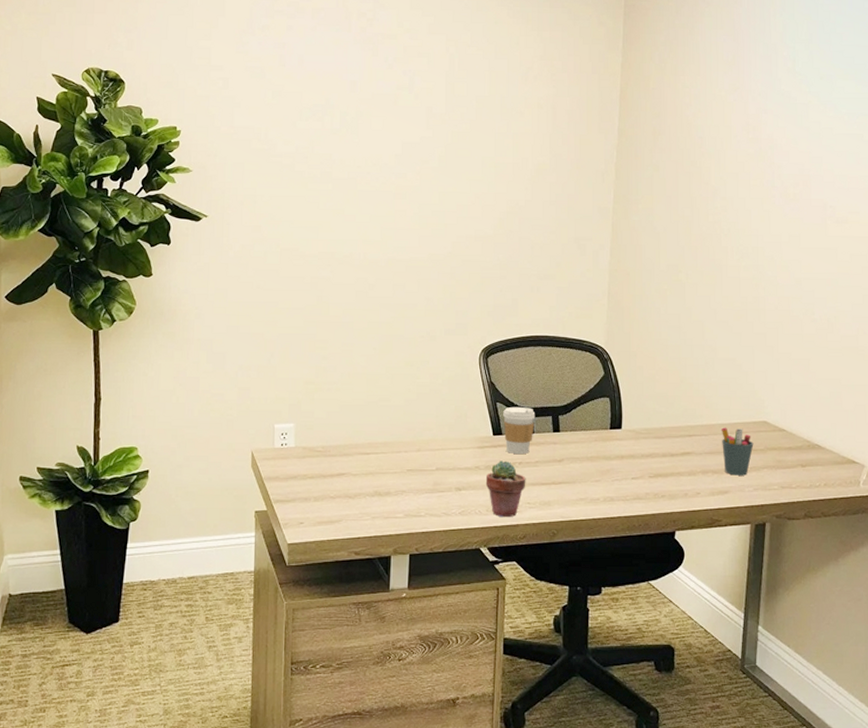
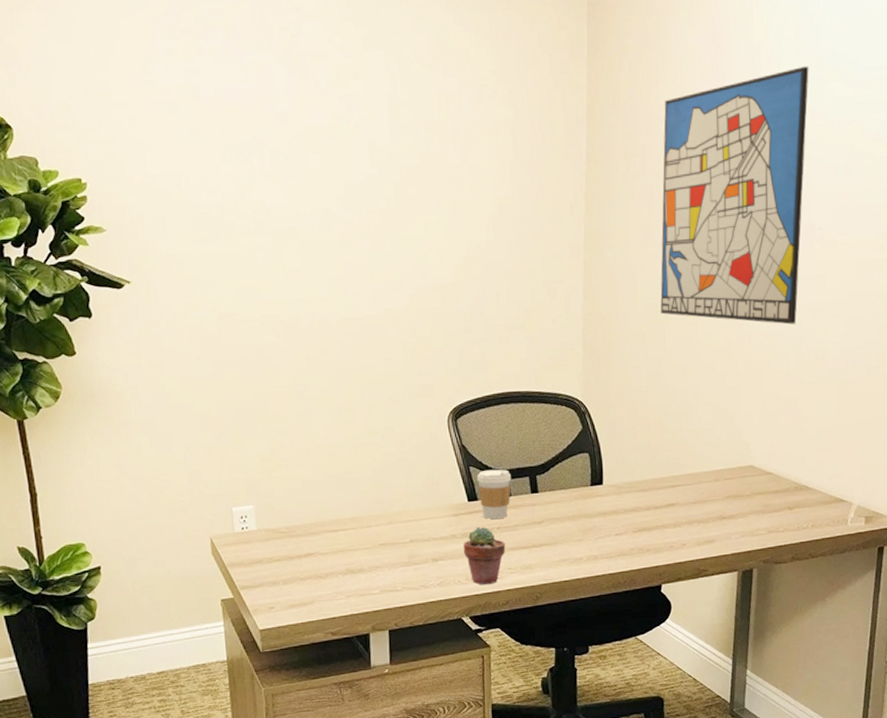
wall art: none [682,65,821,291] -> present [660,66,809,325]
pen holder: present [721,427,754,476] -> none [705,475,740,524]

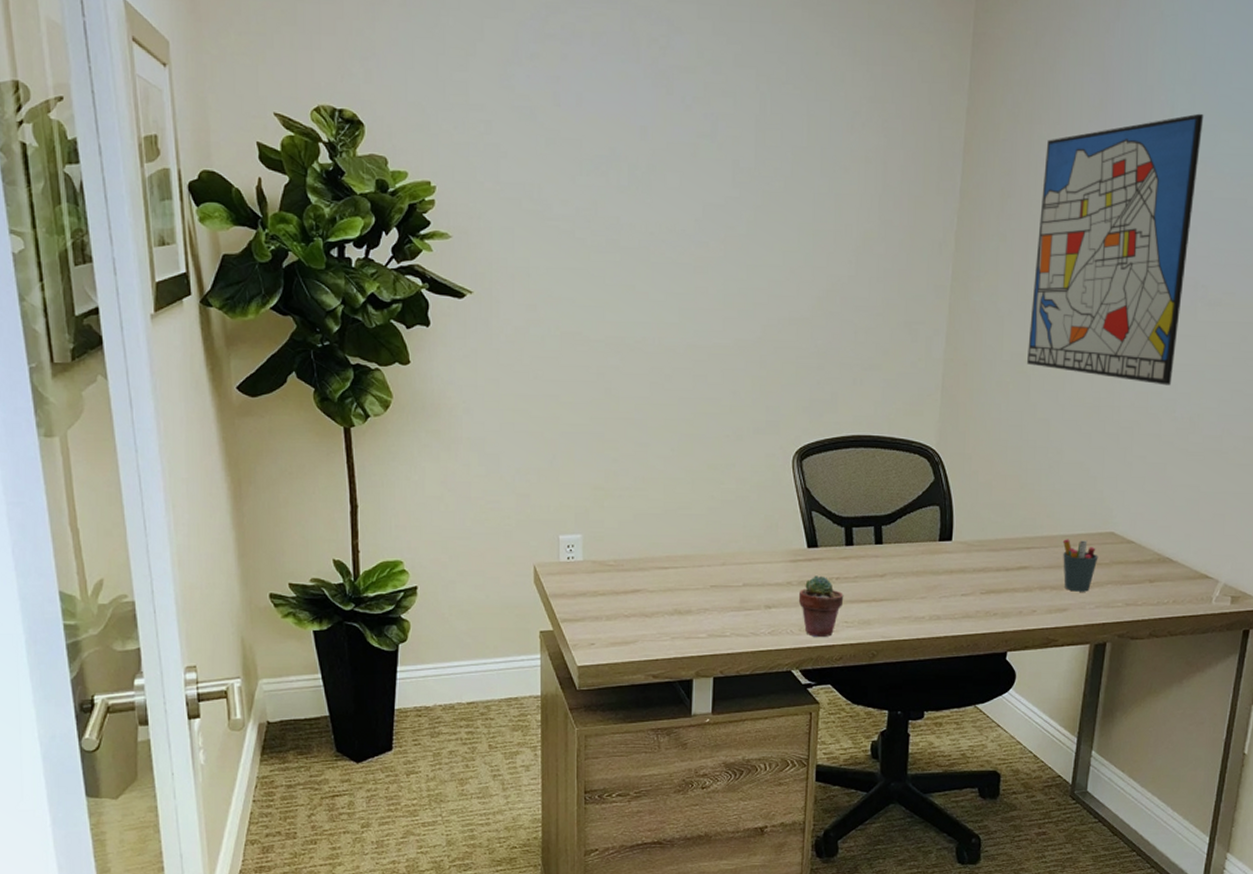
coffee cup: present [477,469,512,519] -> none [819,515,856,568]
pen holder: none [705,475,740,524] -> present [1062,539,1098,592]

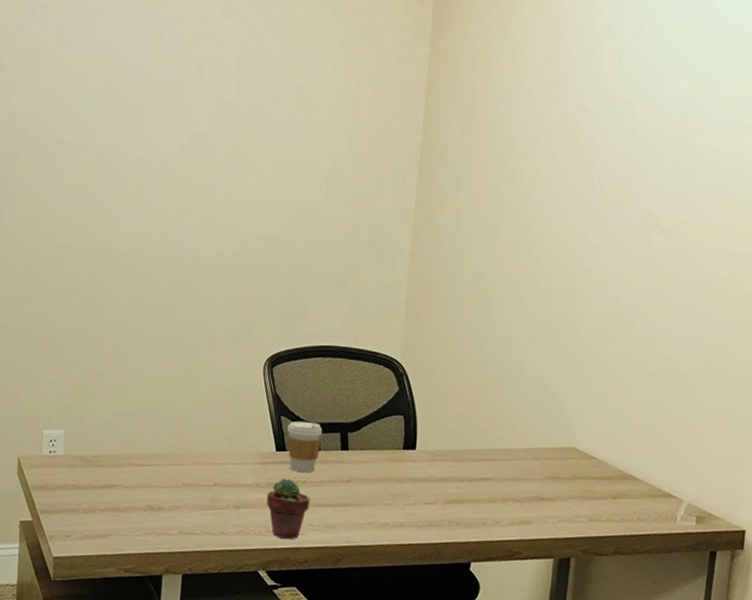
coffee cup: none [819,515,856,568] -> present [287,421,323,472]
wall art: present [1027,113,1204,386] -> none [488,60,651,308]
pen holder: present [1062,539,1098,592] -> none [524,452,561,506]

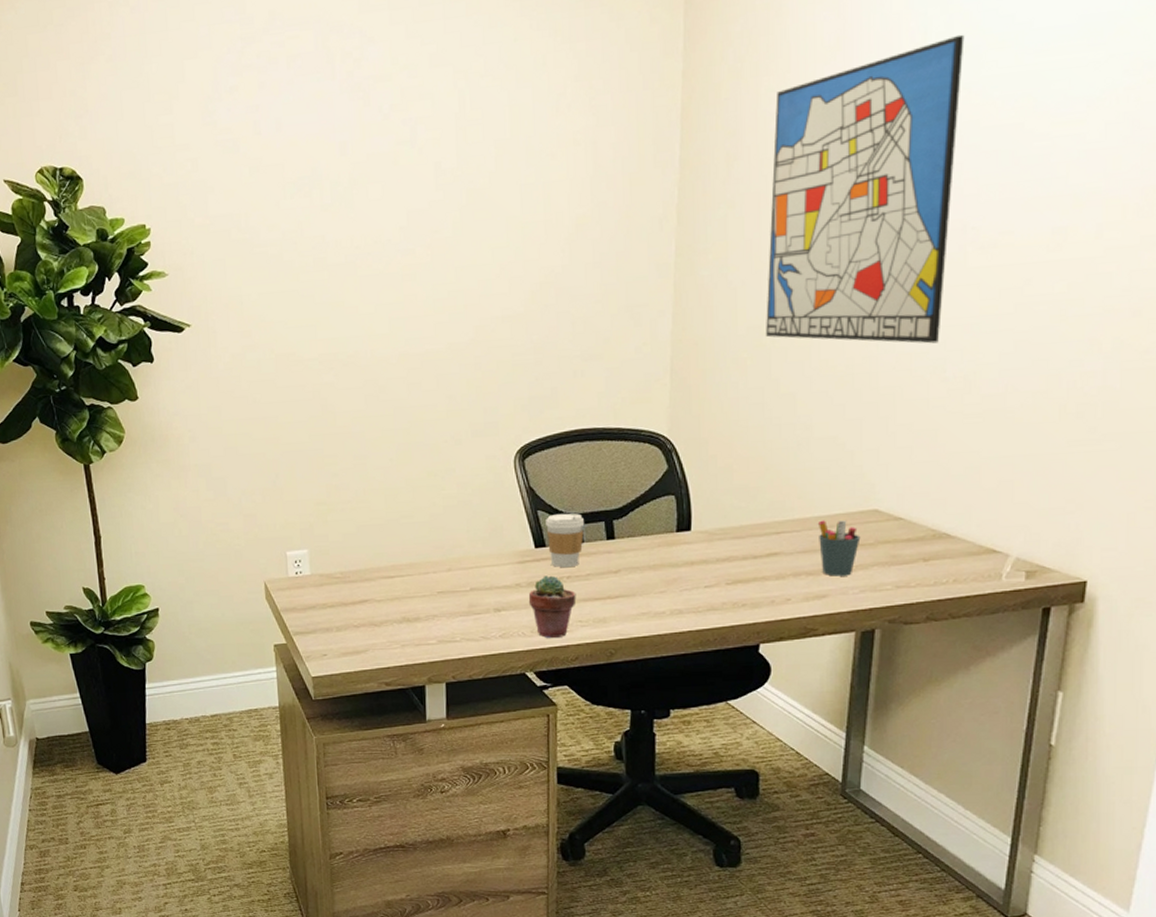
wall art: none [488,60,651,308] -> present [766,34,965,344]
pen holder: none [524,452,561,506] -> present [817,520,861,576]

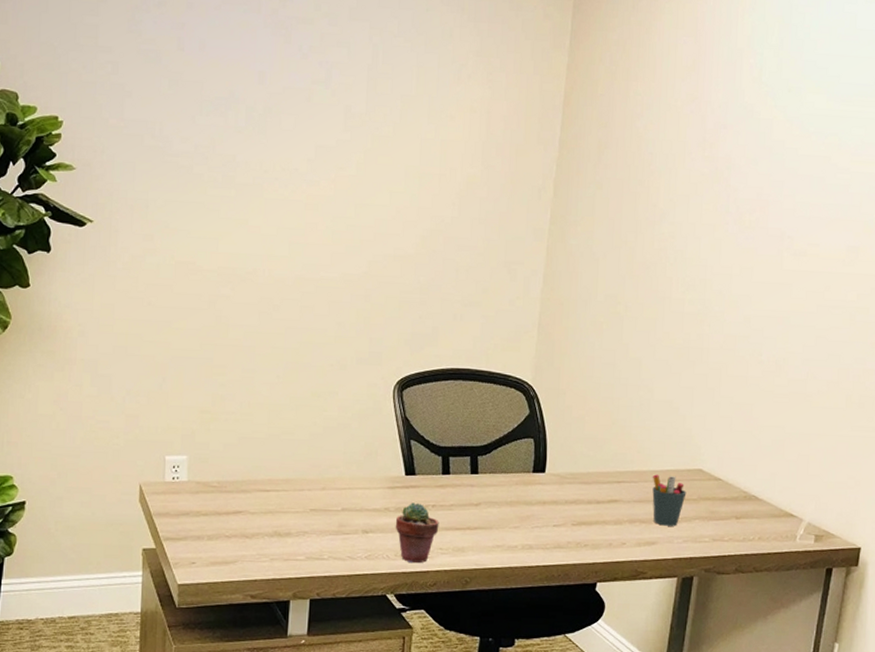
coffee cup: present [546,513,585,567] -> none [417,445,453,496]
wall art: present [766,34,965,344] -> none [621,76,790,330]

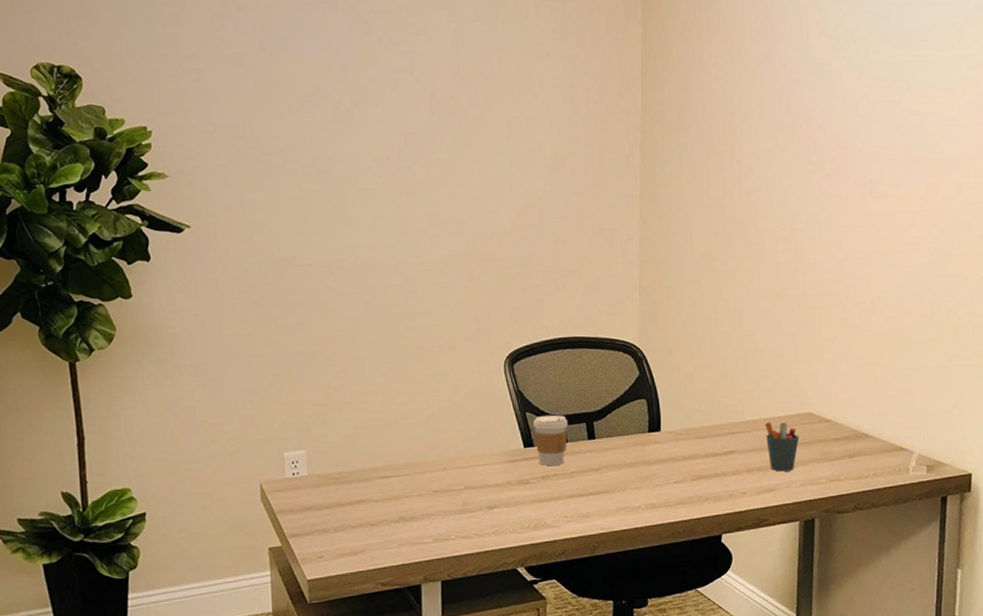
potted succulent: present [395,502,439,564] -> none [518,473,562,535]
coffee cup: none [417,445,453,496] -> present [533,415,569,466]

